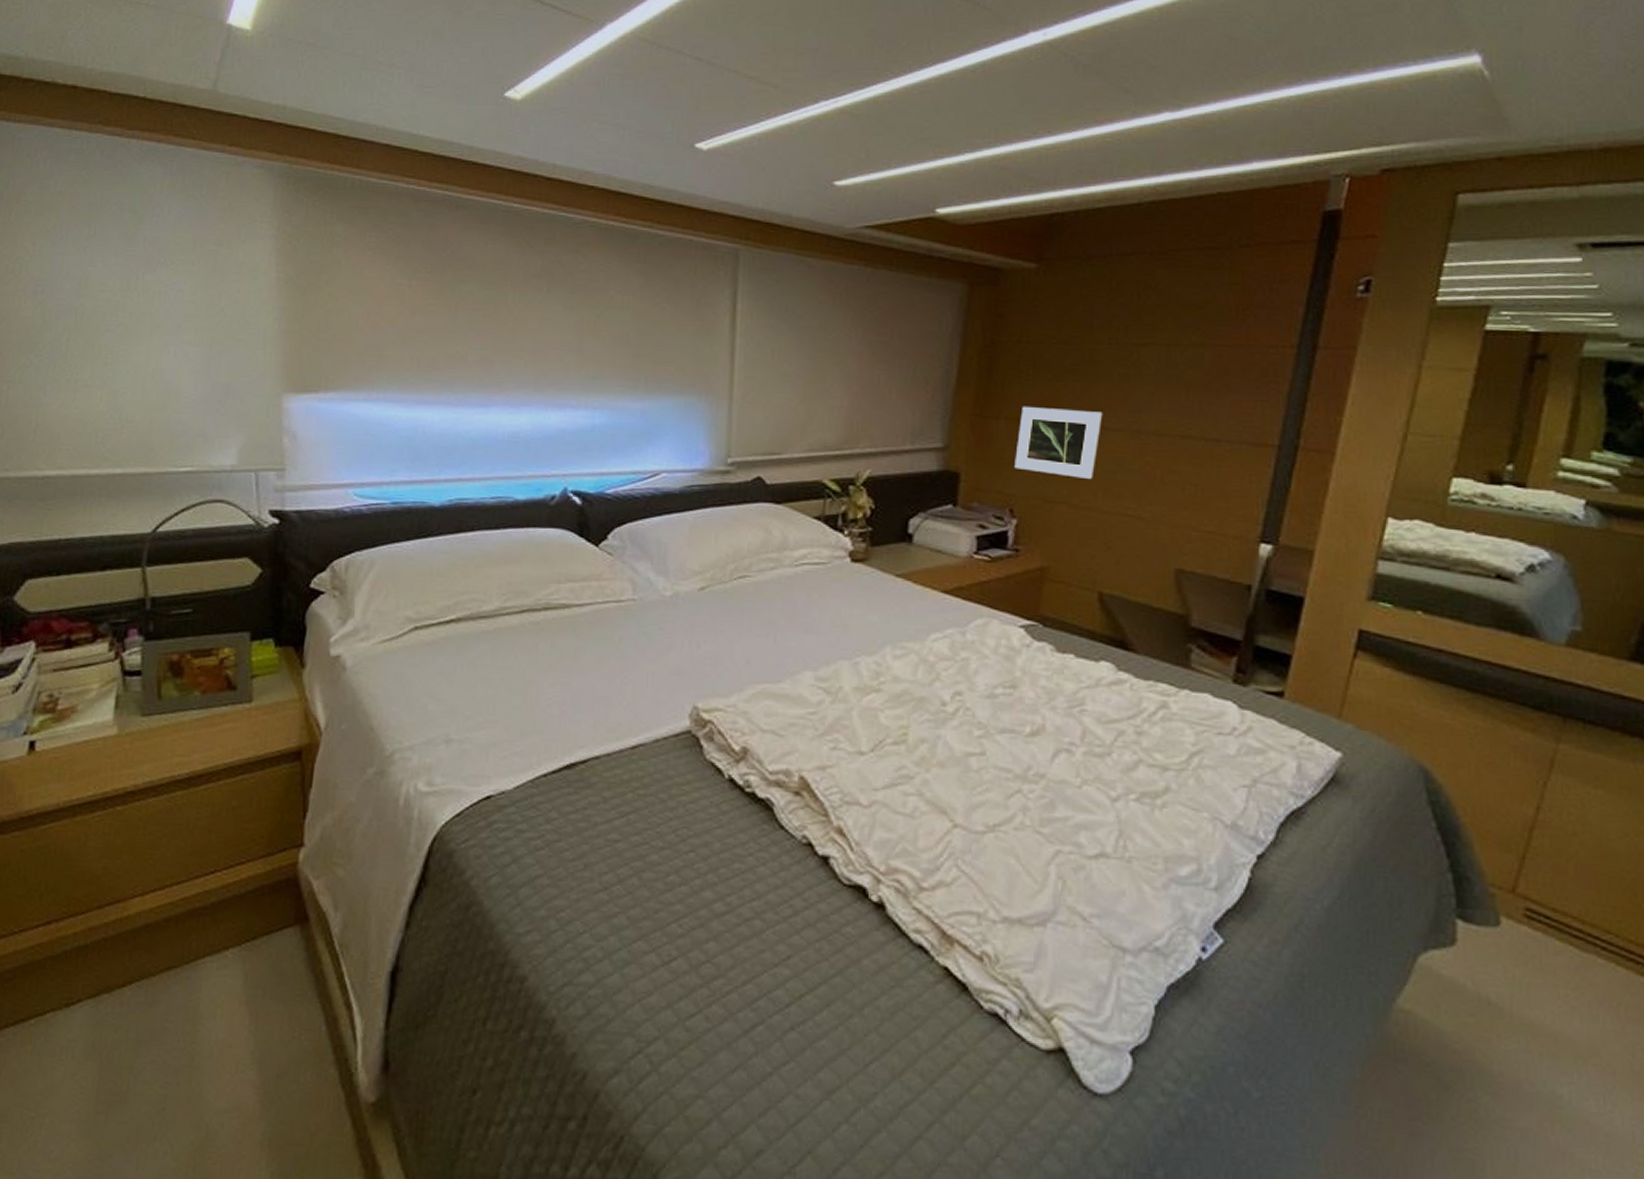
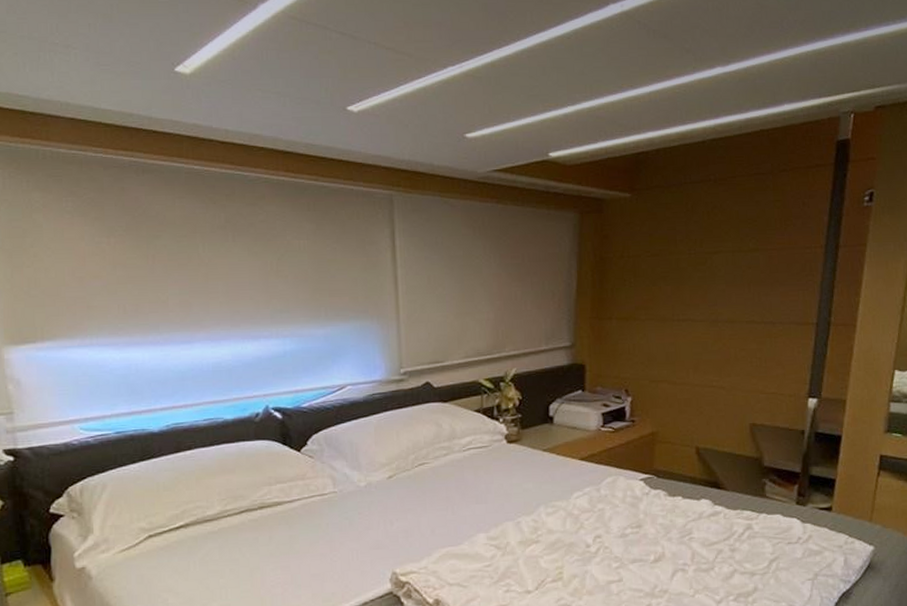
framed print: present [1015,406,1103,479] -> none [626,307,689,361]

